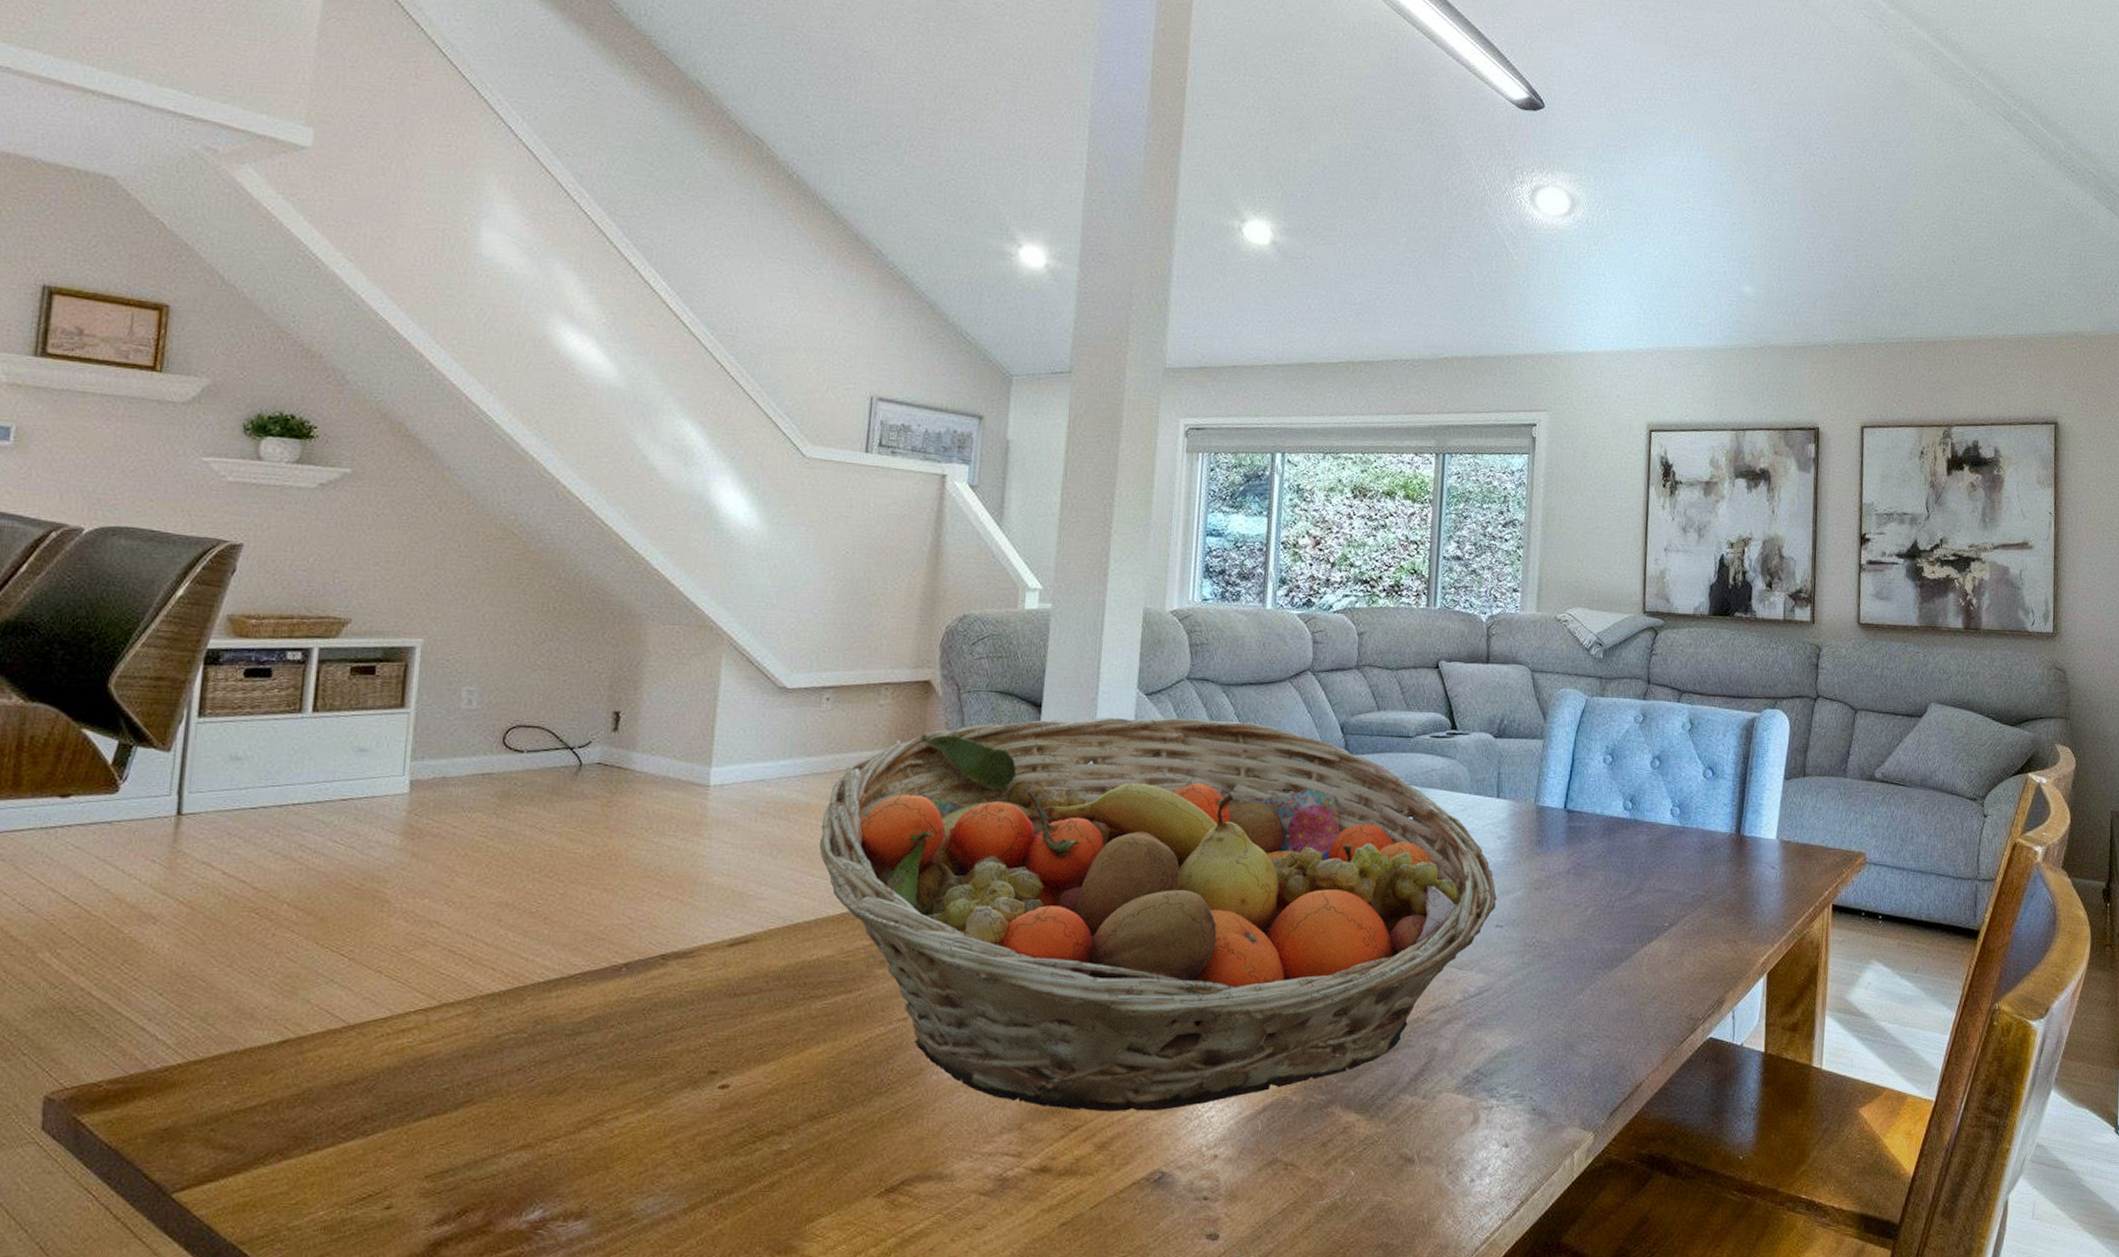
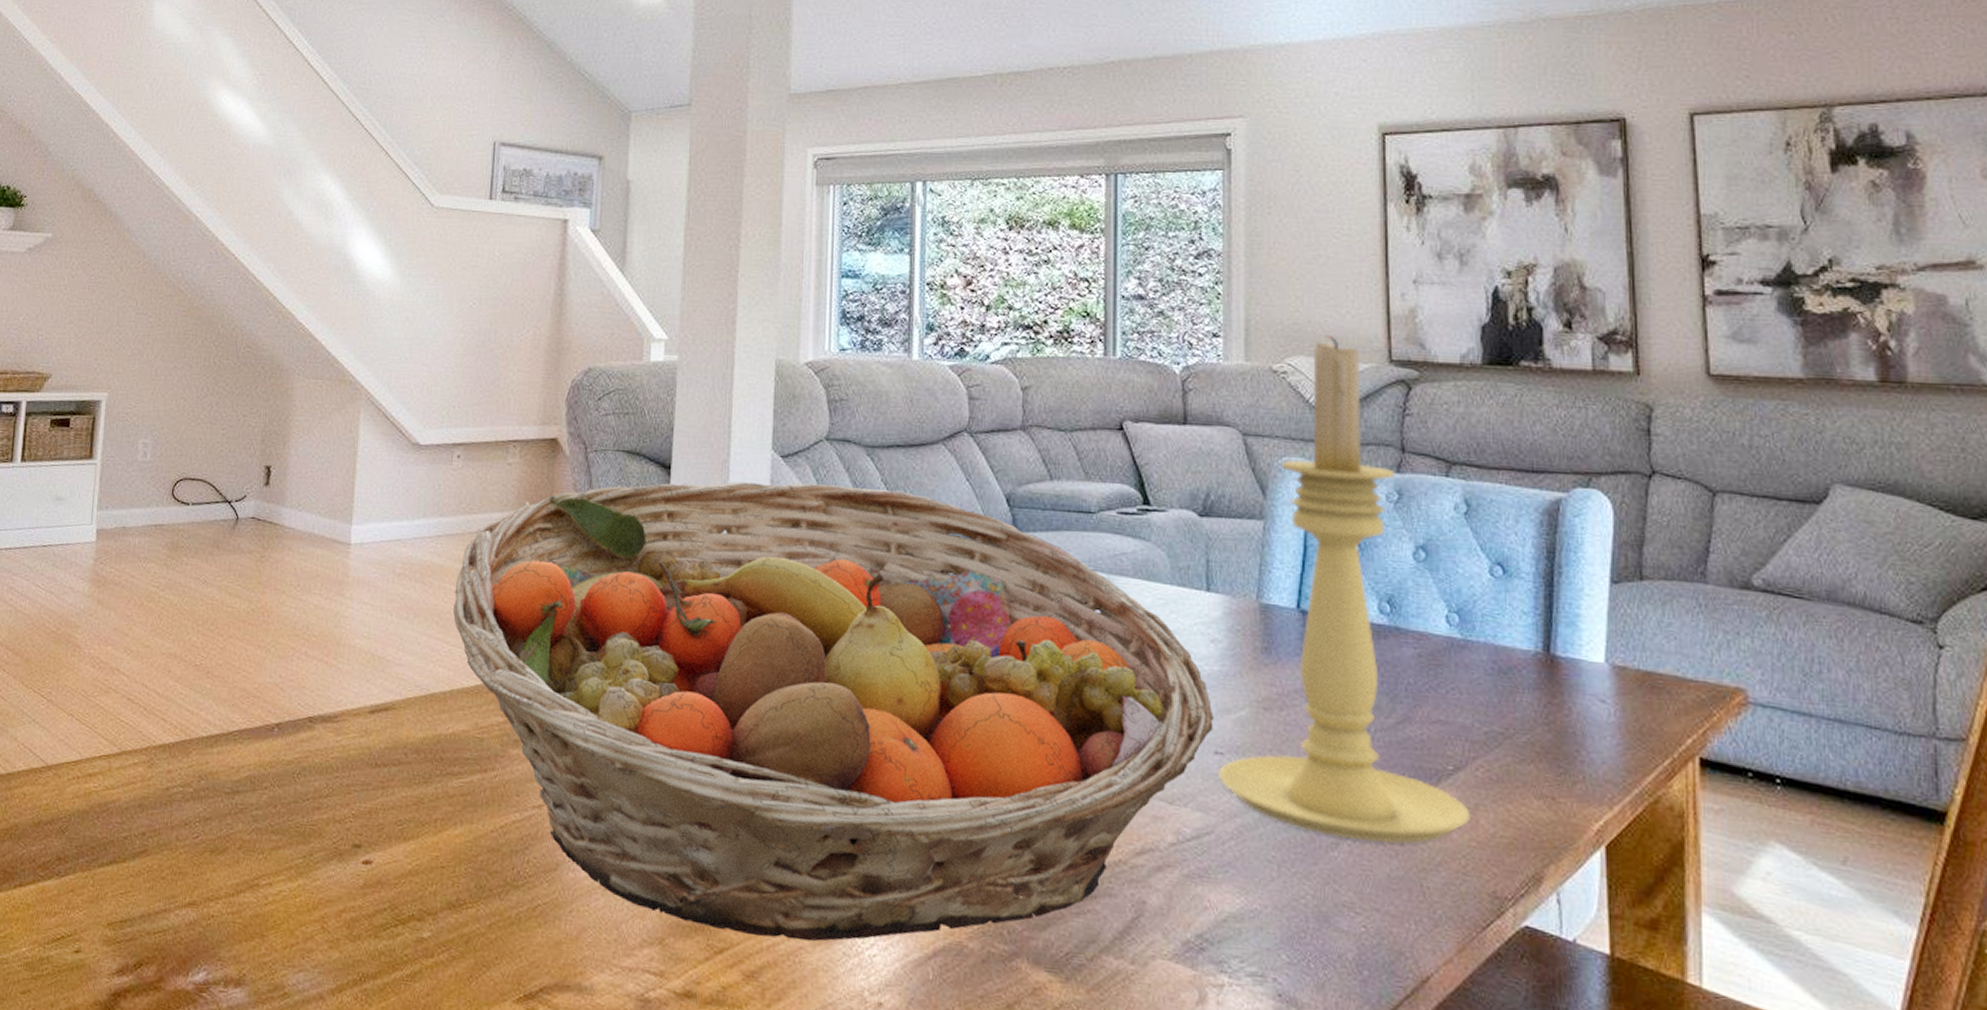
candle holder: none [1498,590,1678,986] -> present [1218,334,1471,845]

